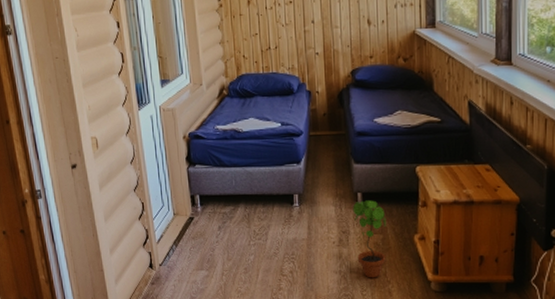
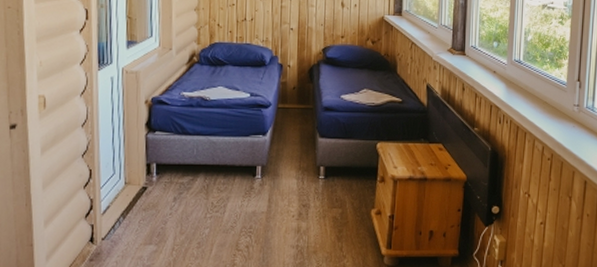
potted plant: present [353,200,386,278] -> none [314,174,346,253]

